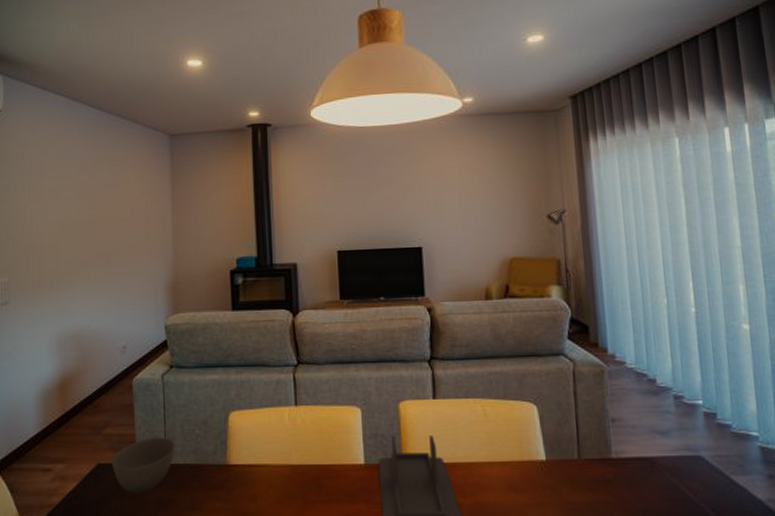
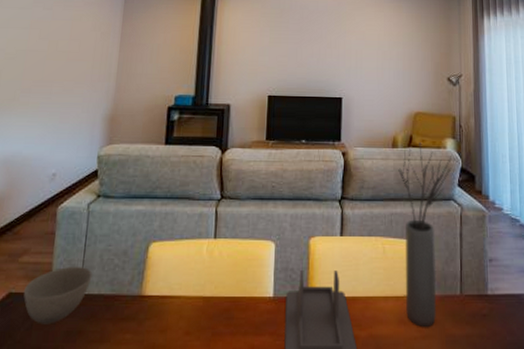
vase: none [494,292,560,494] -> present [398,142,453,327]

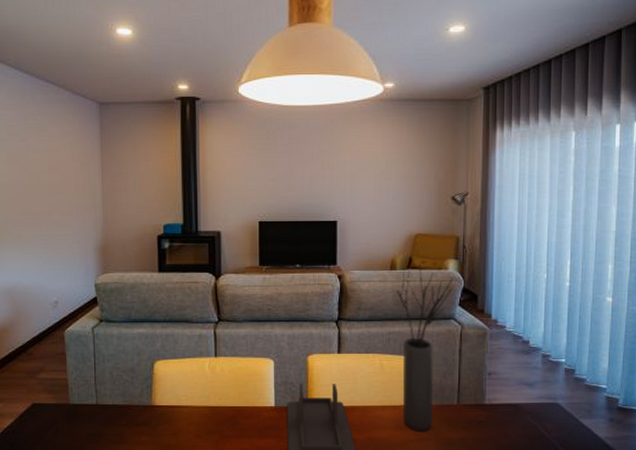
bowl: present [23,266,93,325] -> none [45,381,105,429]

